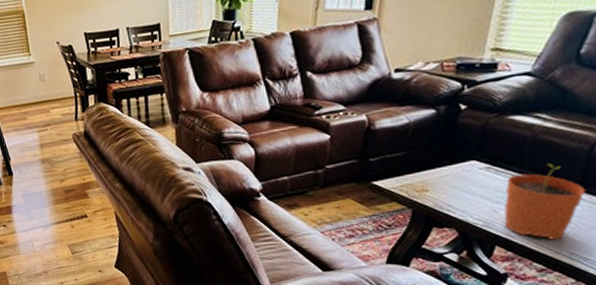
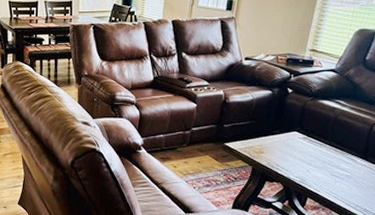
plant pot: present [504,164,585,240] -> none [314,138,367,195]

